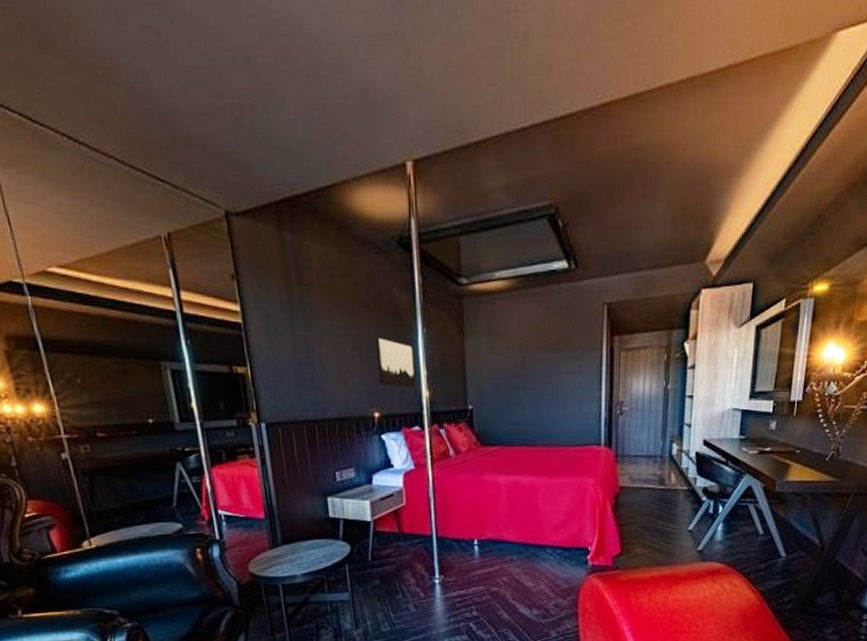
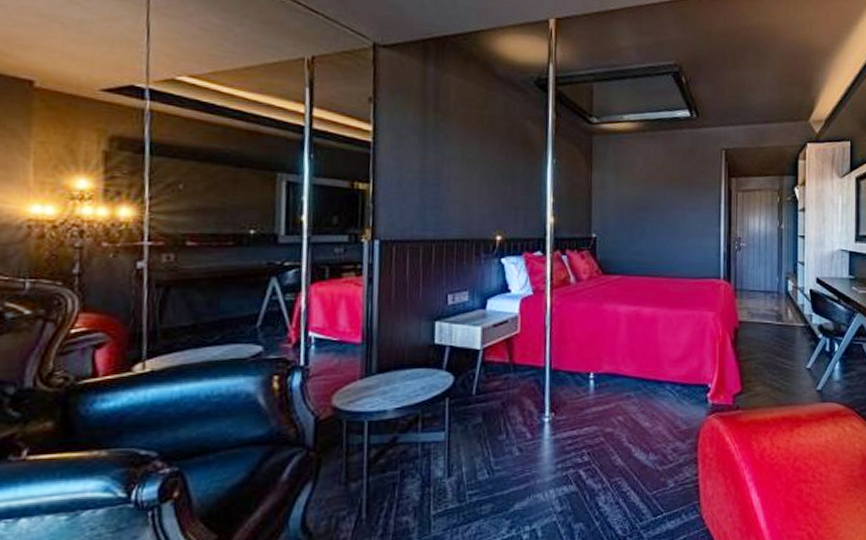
wall art: present [375,336,415,387] -> none [505,163,542,213]

